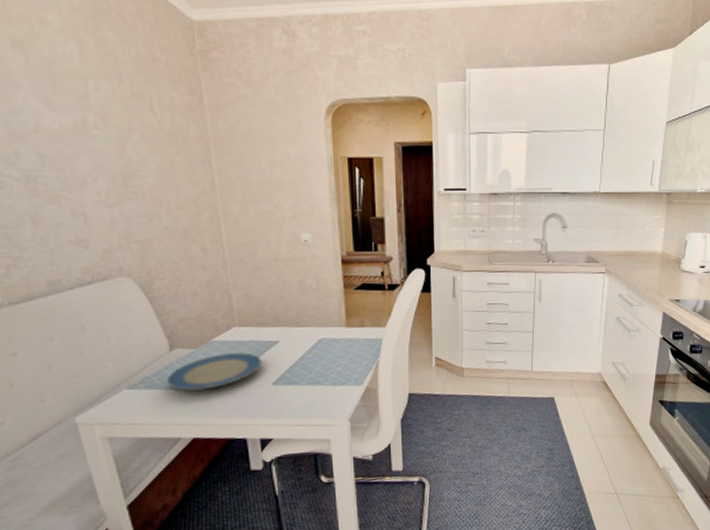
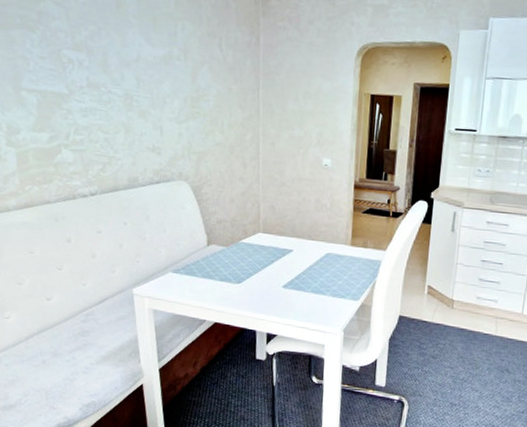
plate: present [167,352,262,391] -> none [202,254,277,283]

